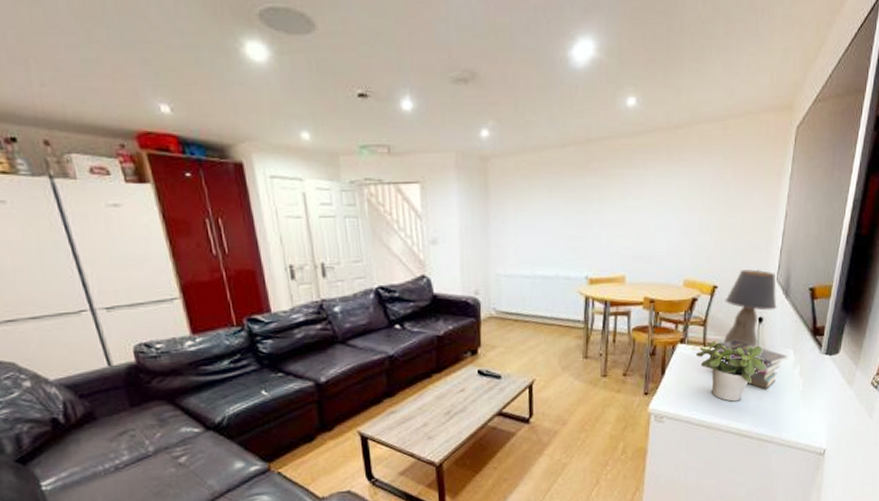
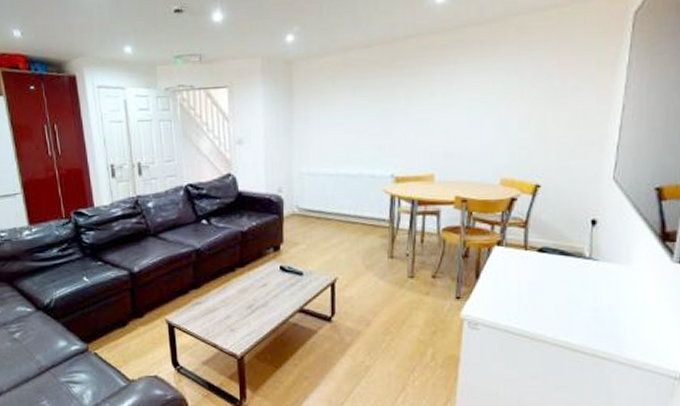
potted plant: present [696,341,767,402] -> none [516,244,604,312]
books: present [709,340,788,390] -> none [532,244,630,301]
table lamp: present [724,269,777,347] -> none [549,167,614,252]

